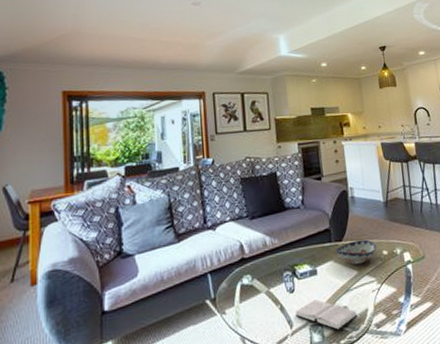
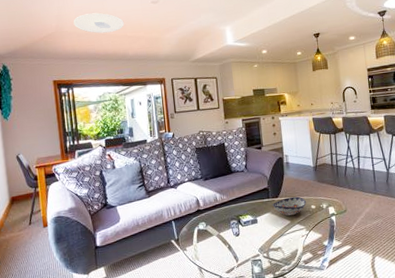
ceiling light: none [94,12,158,37] -> present [73,13,124,34]
hardback book: present [295,300,358,331] -> none [240,242,290,265]

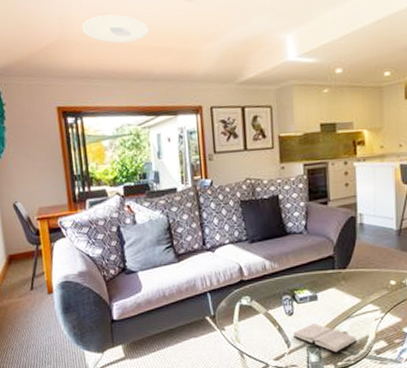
hardback book: none [240,242,290,265] -> present [293,324,358,354]
decorative bowl: present [272,196,306,216] -> none [338,268,384,293]

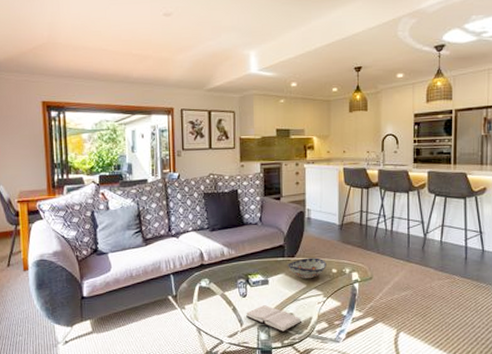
ceiling light: present [82,14,149,44] -> none [69,23,129,48]
decorative bowl: none [338,268,384,293] -> present [287,257,327,279]

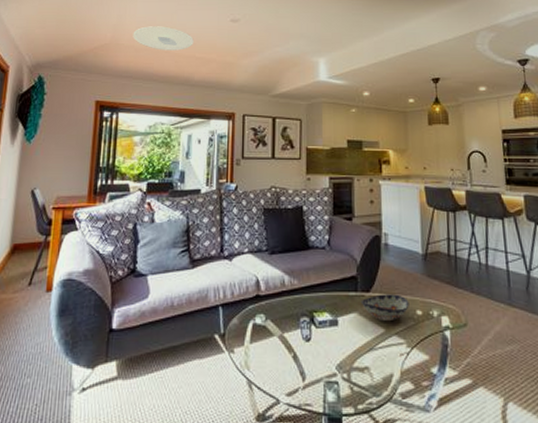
ceiling light: none [69,23,129,48] -> present [133,26,194,51]
hardback book: present [246,305,302,333] -> none [310,354,381,393]

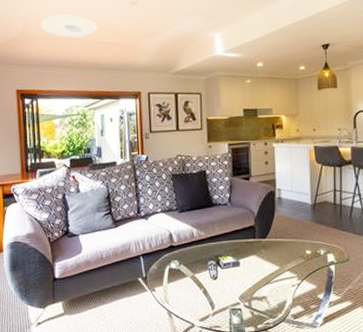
decorative bowl: present [360,294,409,322] -> none [258,238,300,261]

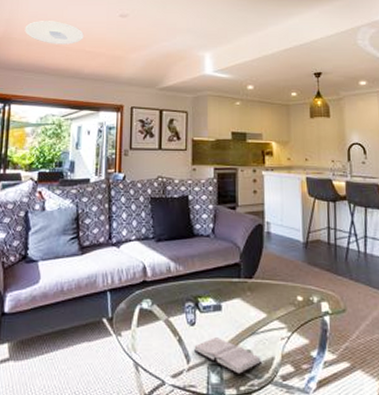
hardback book: none [217,288,276,317] -> present [194,337,263,376]

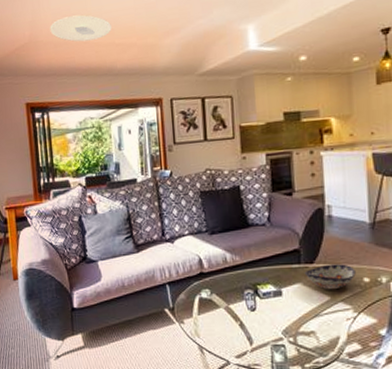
hardback book: present [194,337,263,376] -> none [256,321,327,354]
decorative bowl: none [243,280,290,307] -> present [304,264,356,290]

